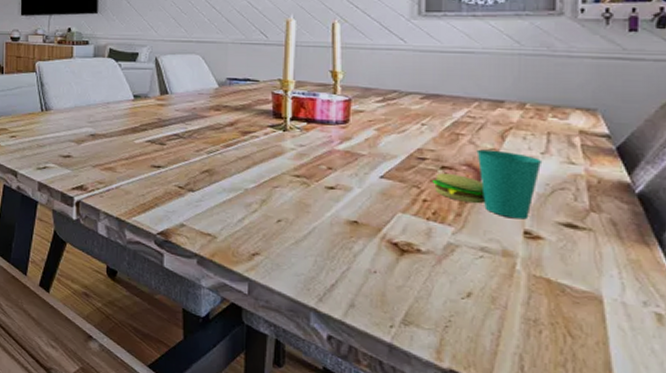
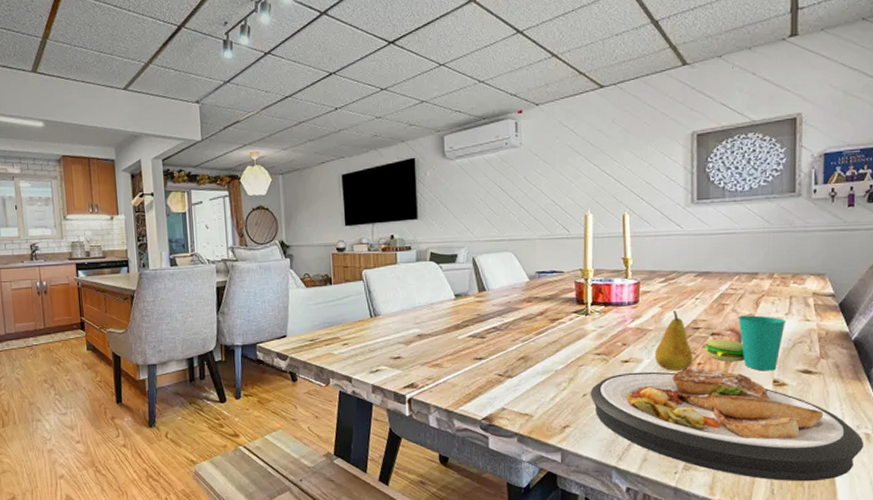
plate: none [286,201,655,365] -> present [590,368,864,482]
fruit: none [367,134,417,206] -> present [654,309,693,371]

